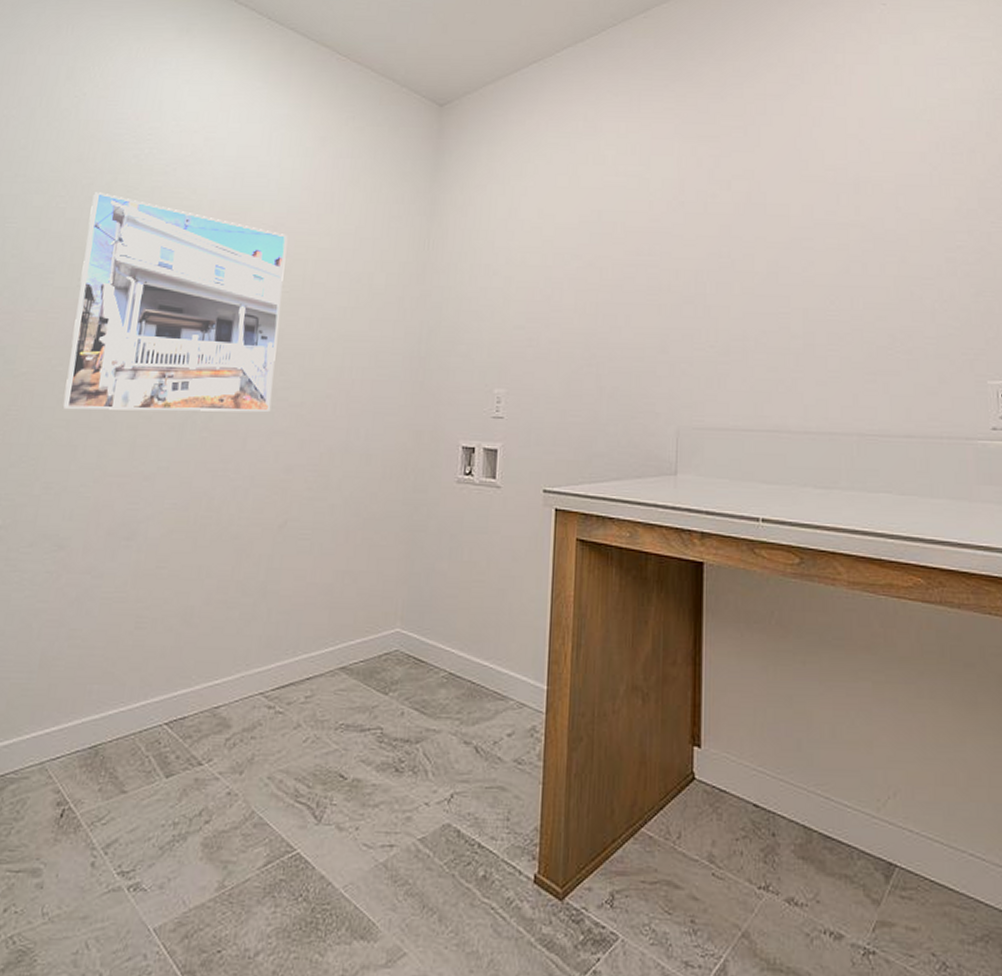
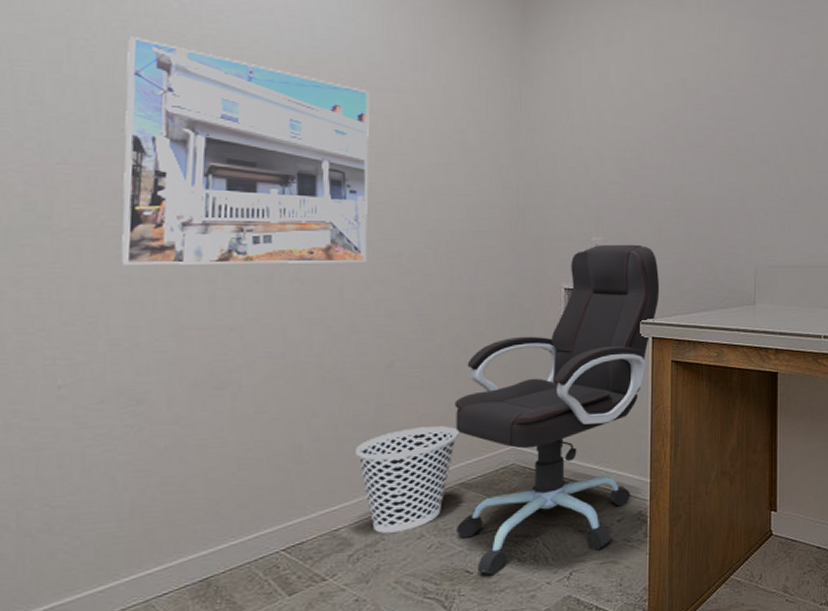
wastebasket: none [242,597,344,718] -> present [356,426,458,534]
office chair: none [334,397,566,785] -> present [454,244,660,576]

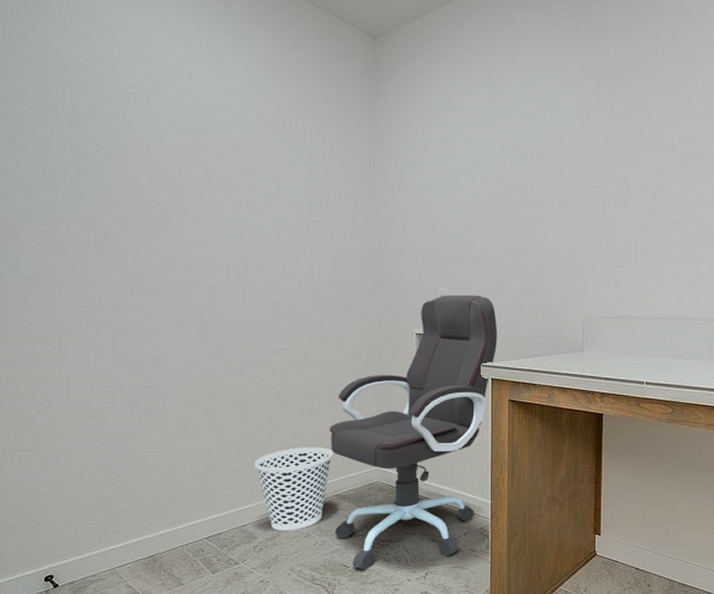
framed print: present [121,37,370,265] -> none [60,114,255,308]

